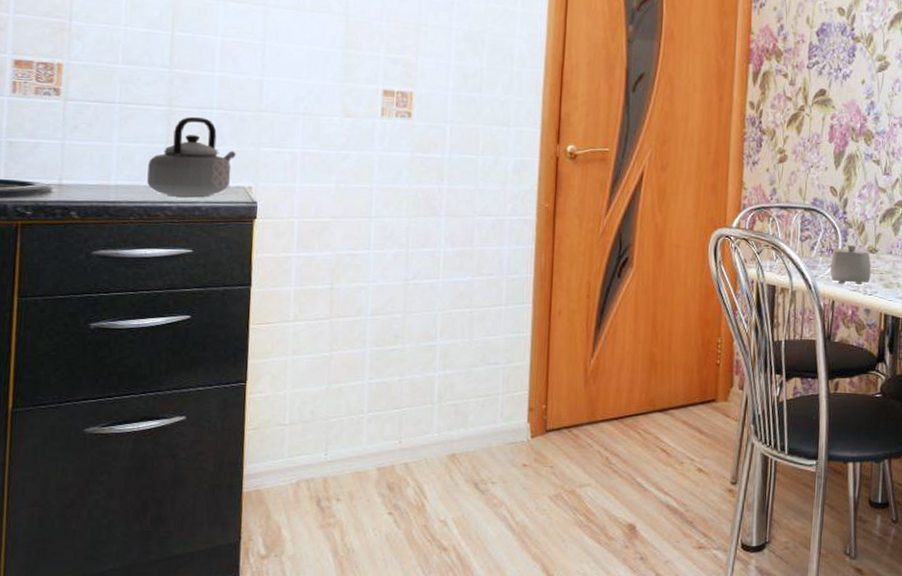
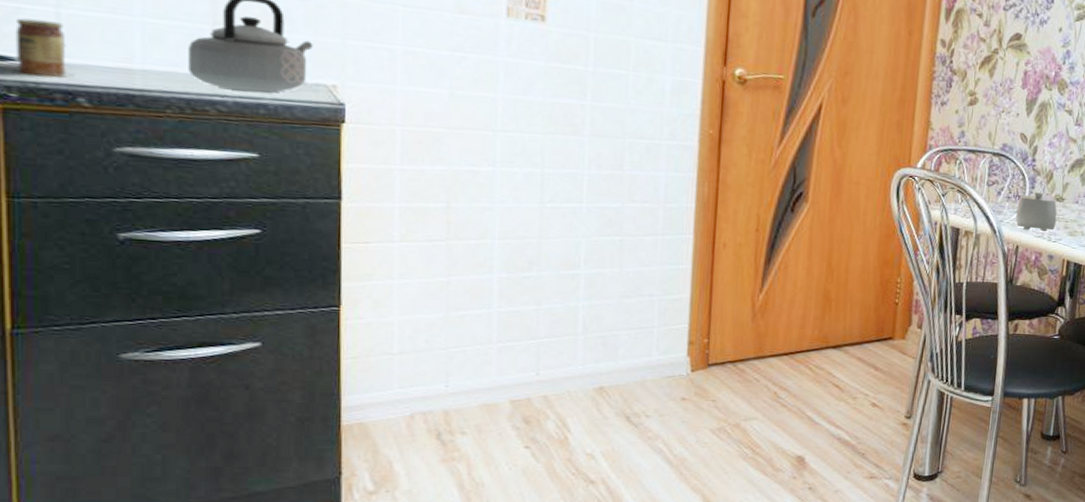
canister: none [29,150,70,197] -> present [11,17,75,78]

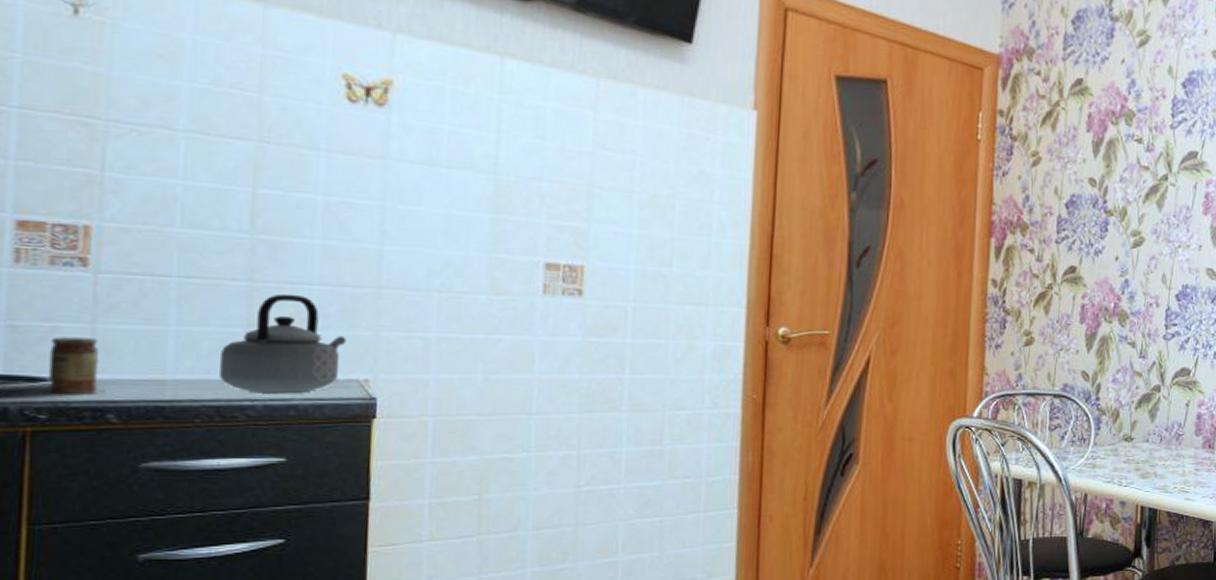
sugar bowl: present [1015,191,1057,232] -> none [1082,432,1127,477]

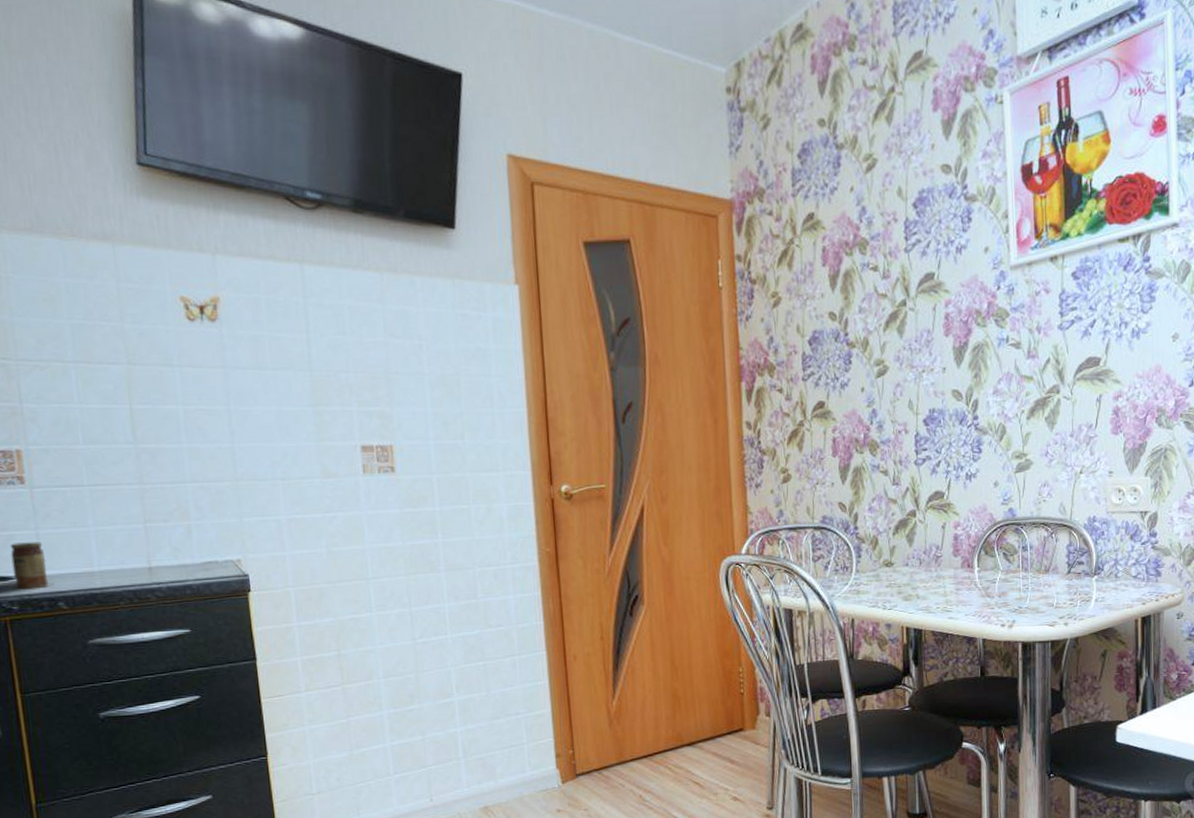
teapot: present [219,293,347,394] -> none [129,492,219,578]

